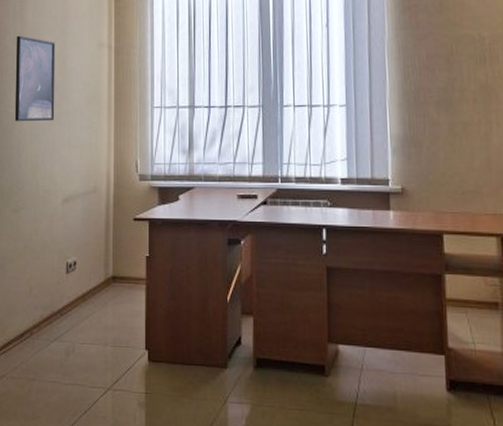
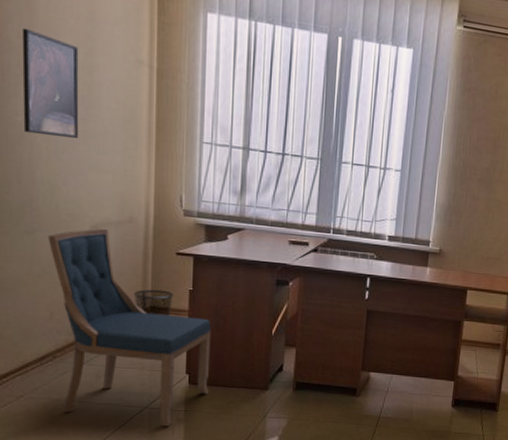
chair: none [29,200,168,412] -> present [48,228,211,427]
waste bin: none [97,258,132,286] -> present [133,289,173,317]

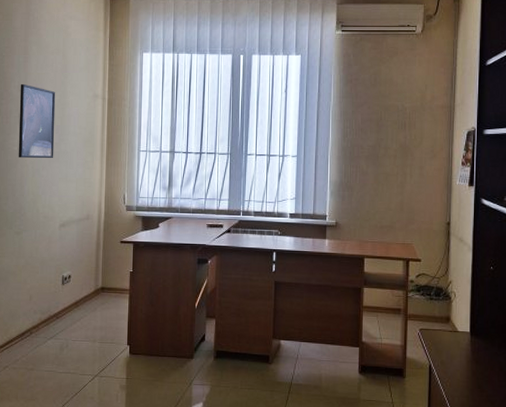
chair: present [48,228,211,427] -> none [30,225,147,393]
waste bin: present [133,289,173,317] -> none [88,273,118,295]

